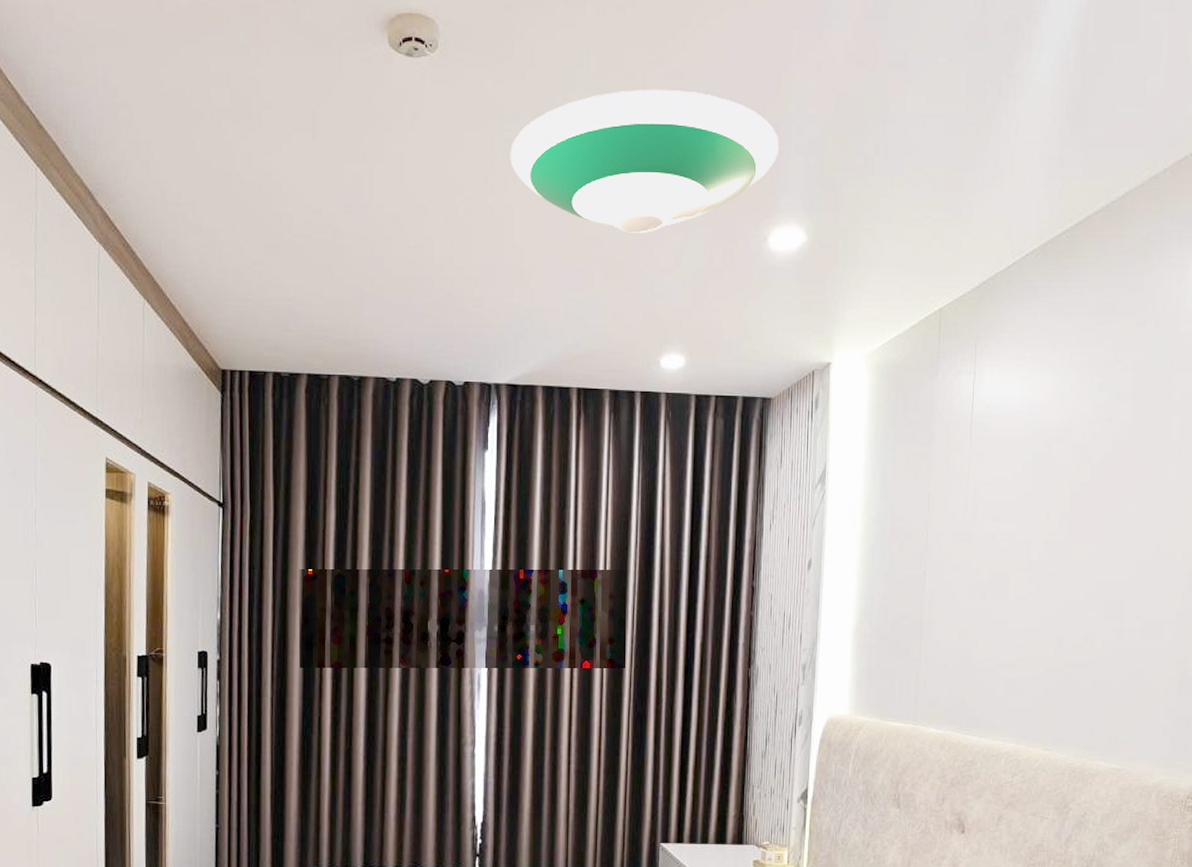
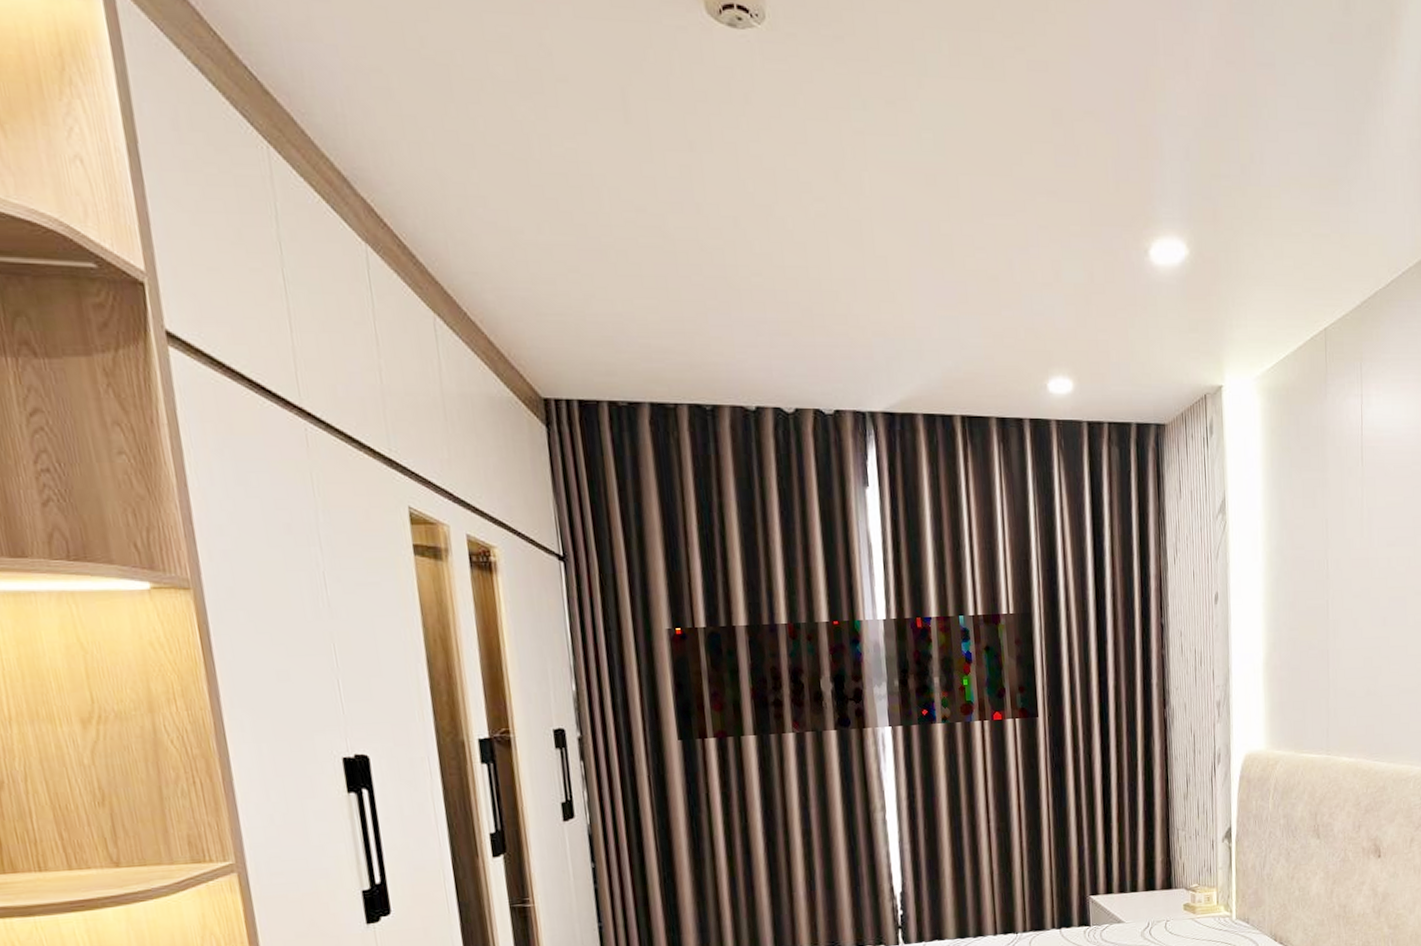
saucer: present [510,89,779,233] -> none [861,79,1153,243]

